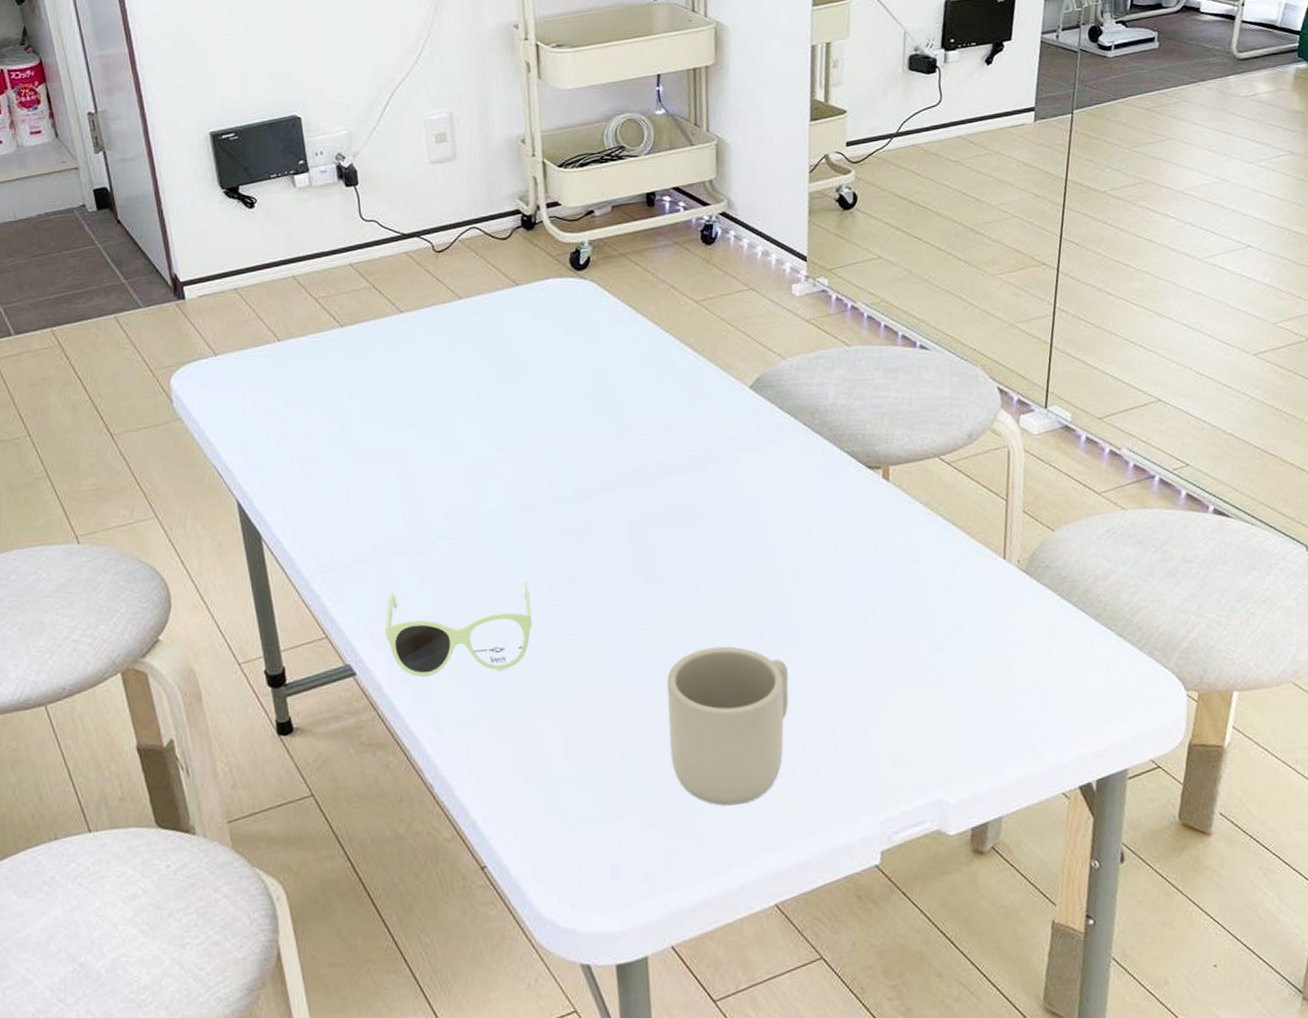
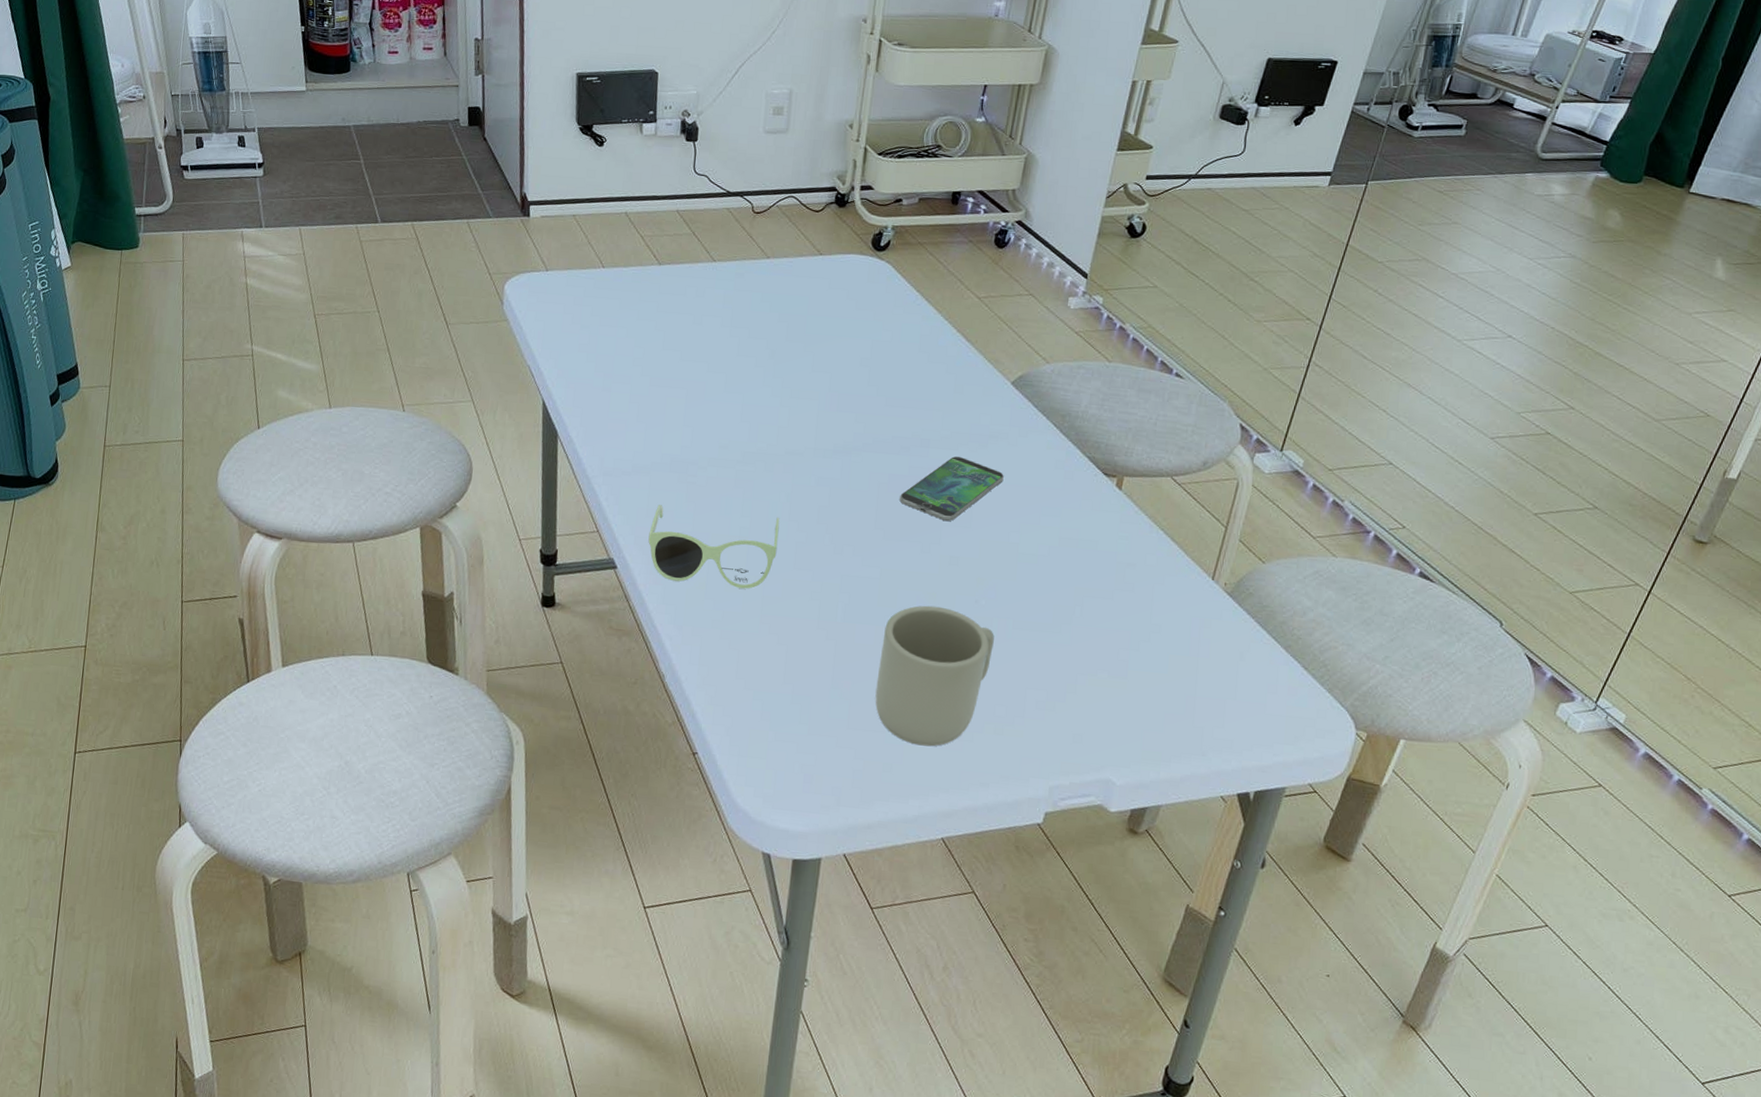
smartphone: none [655,477,763,551] -> present [899,456,1004,521]

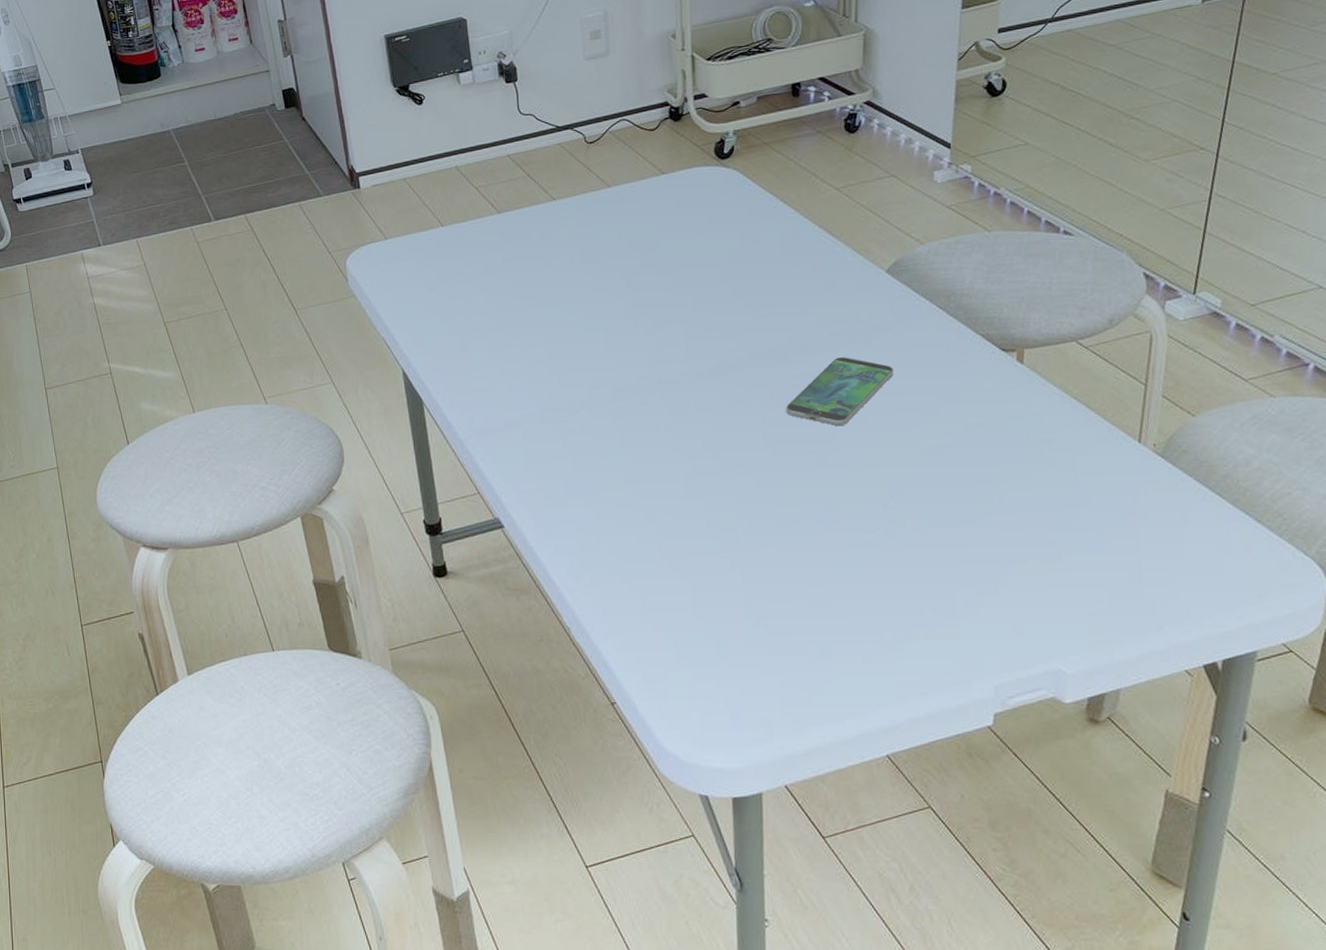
spectacles: present [648,505,780,589] -> none [531,449,666,531]
mug: present [875,605,994,747] -> none [791,515,911,663]

